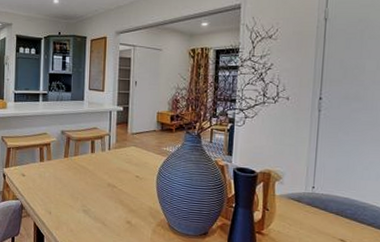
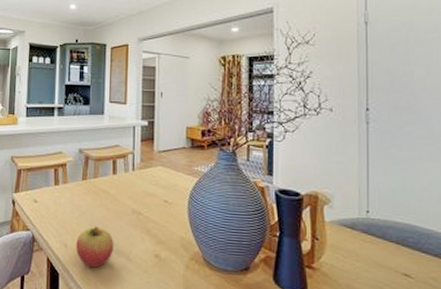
fruit: none [59,197,92,231] -> present [76,226,114,268]

